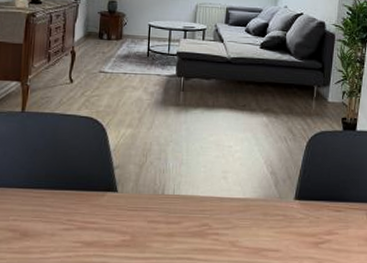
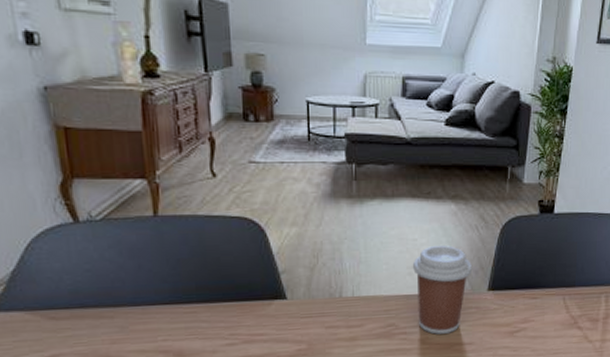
coffee cup: none [226,153,281,238] -> present [412,245,473,334]

